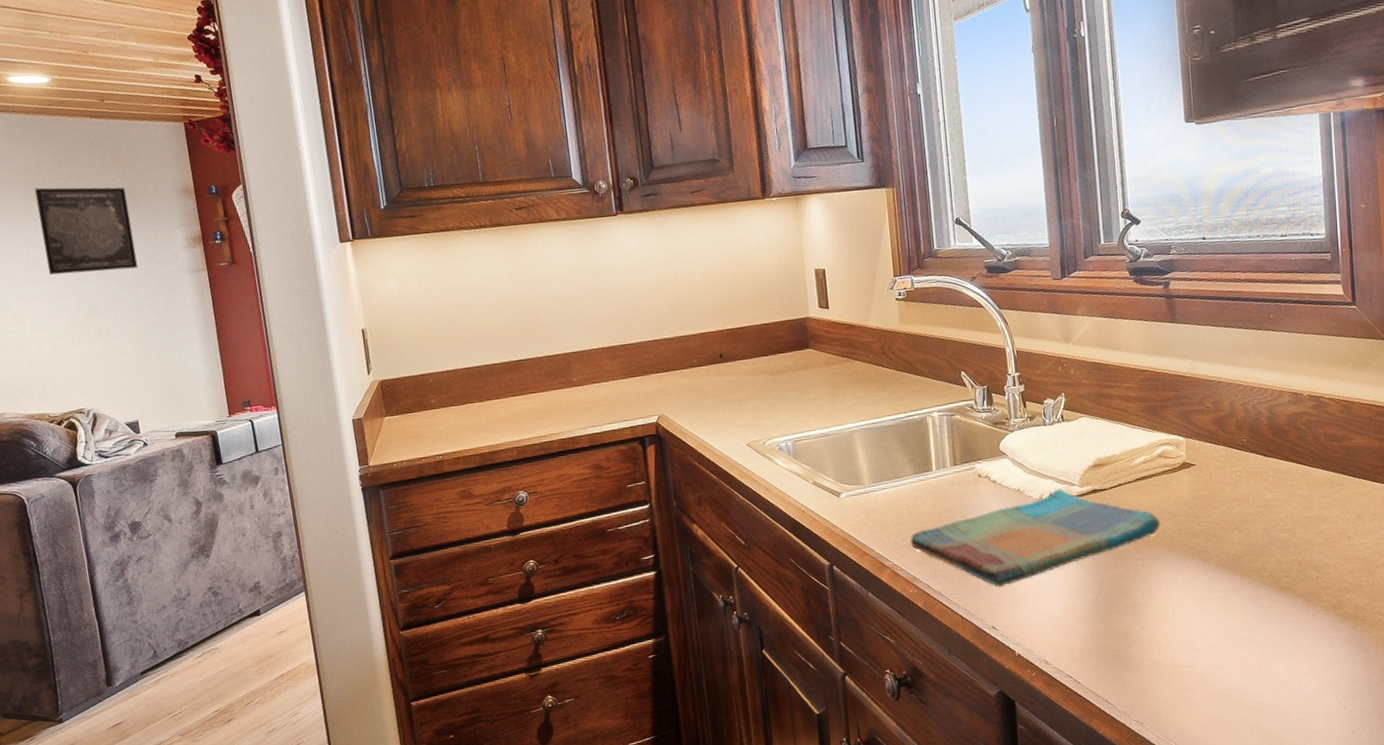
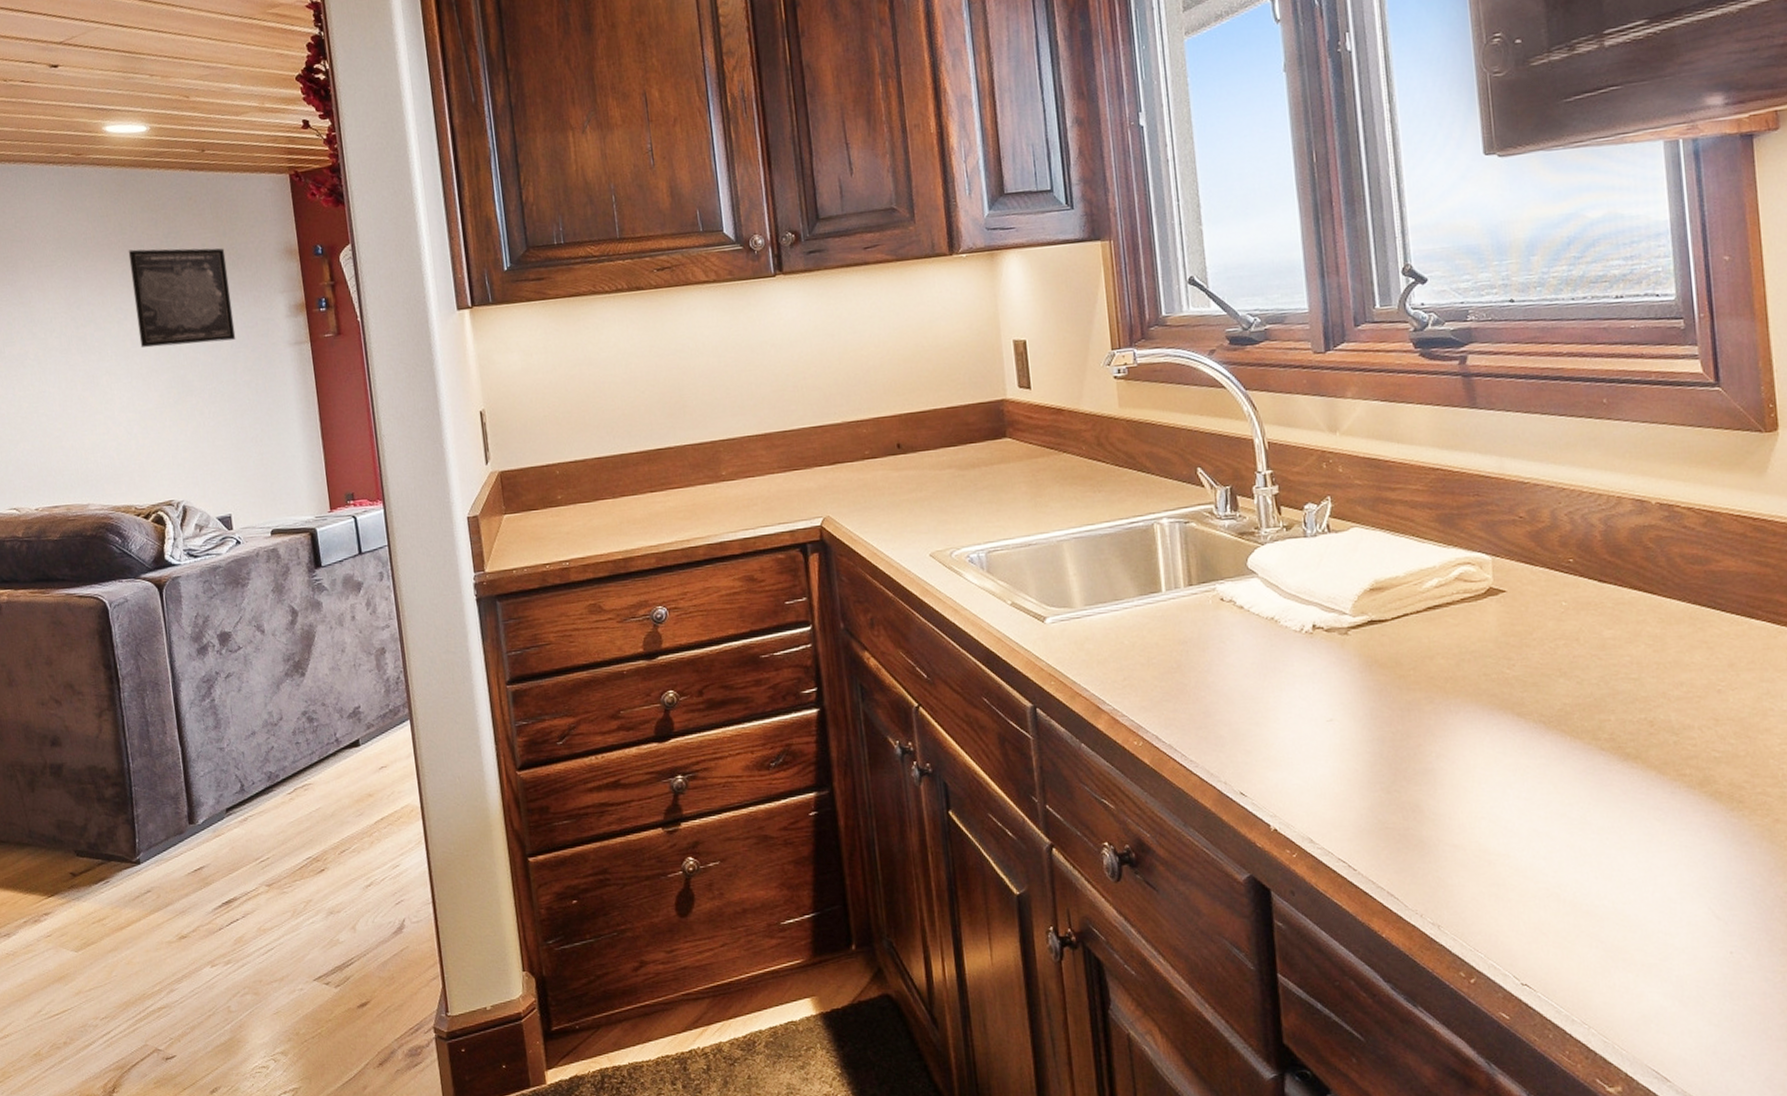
dish towel: present [910,488,1161,587] -> none [1133,618,1460,742]

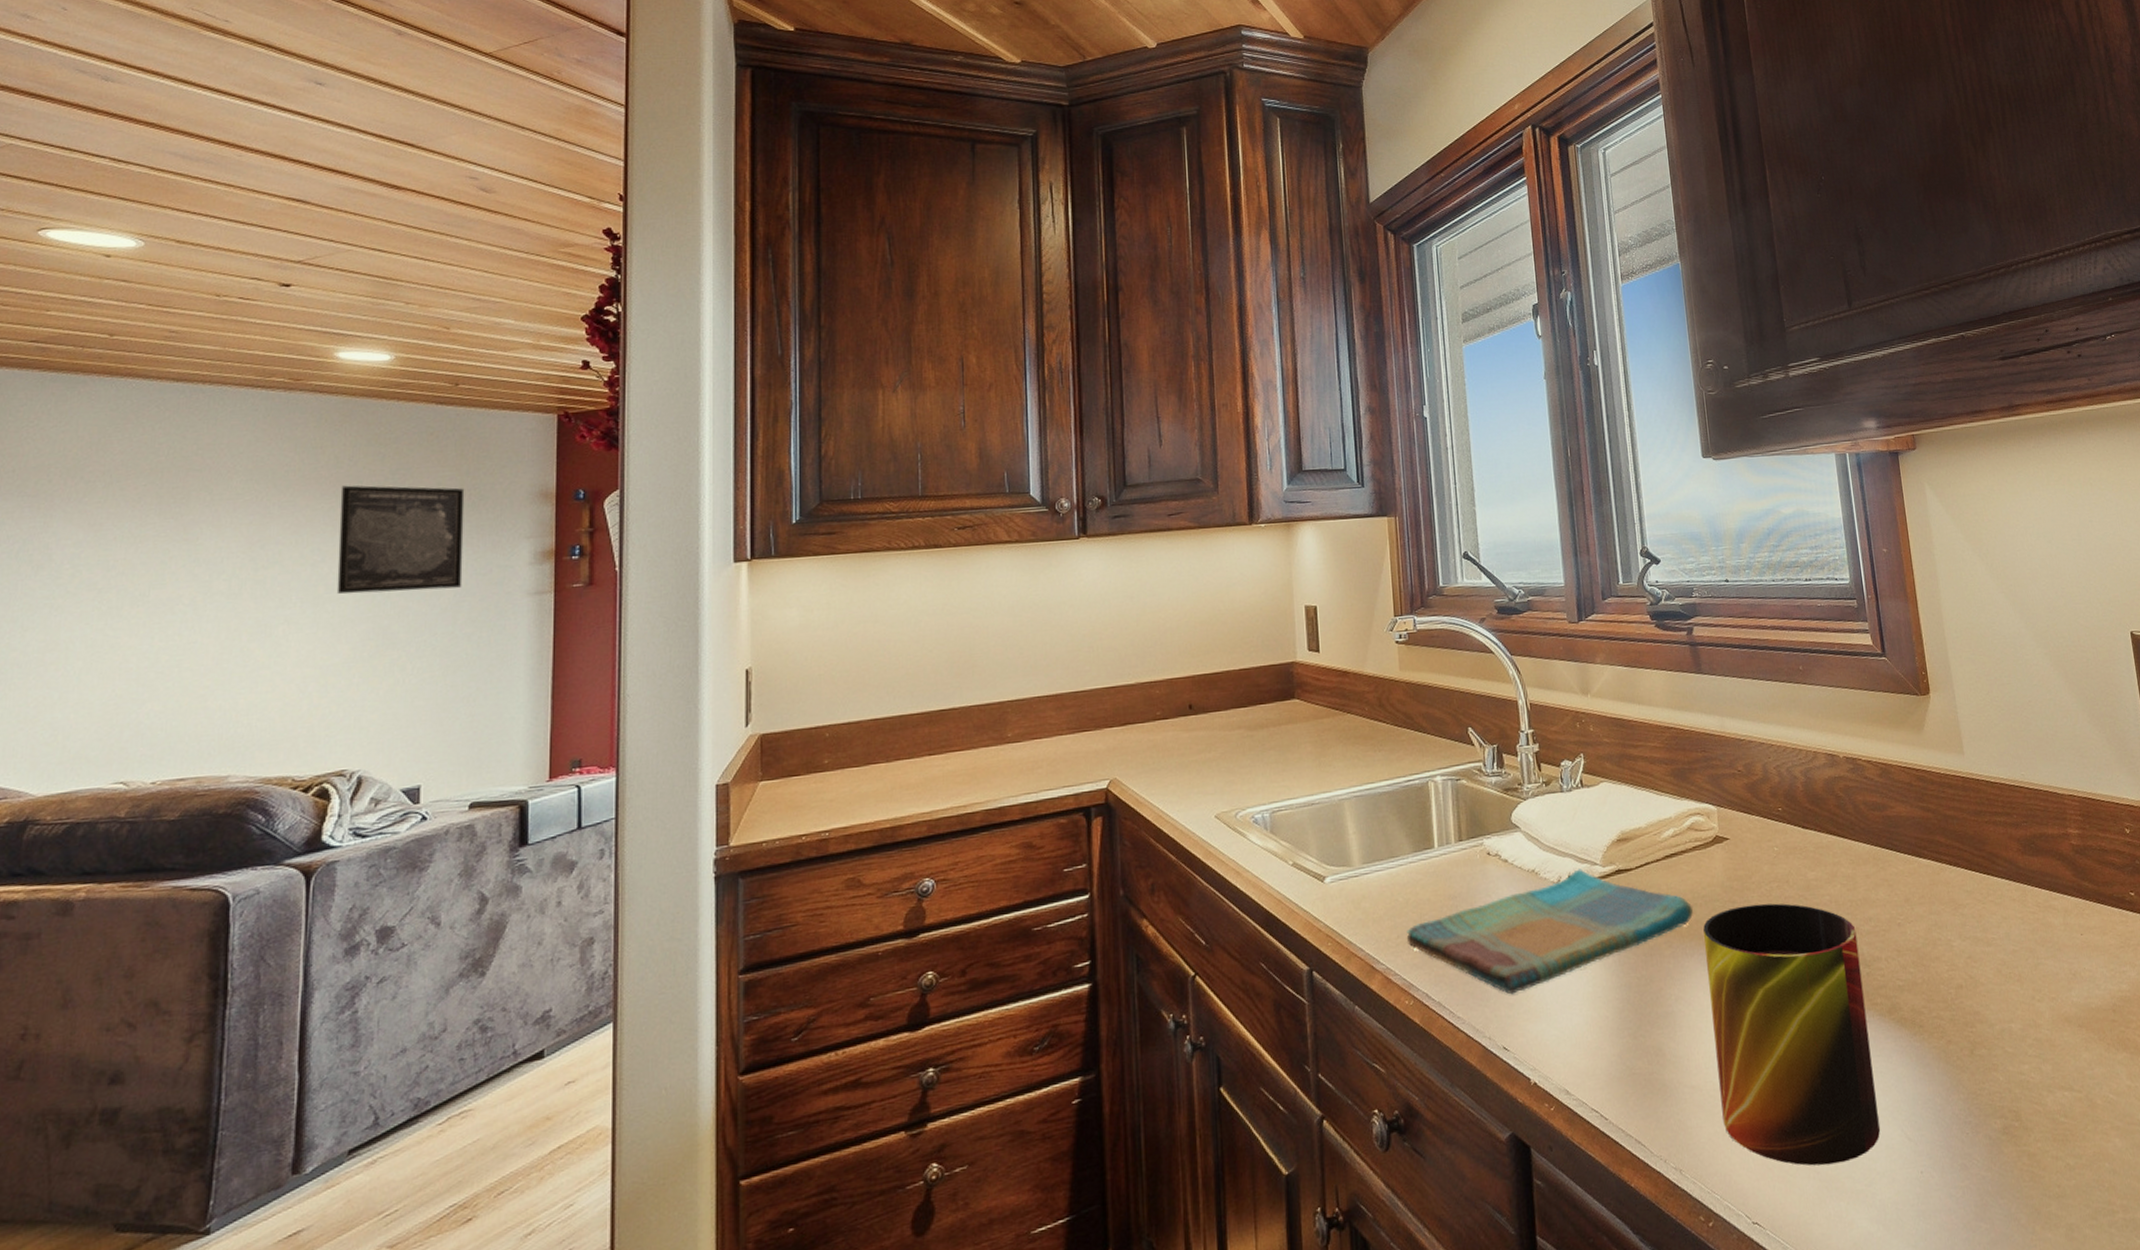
dish towel: none [1133,618,1460,742] -> present [1406,869,1694,995]
mug: none [1471,662,1681,936] -> present [1703,903,1880,1166]

